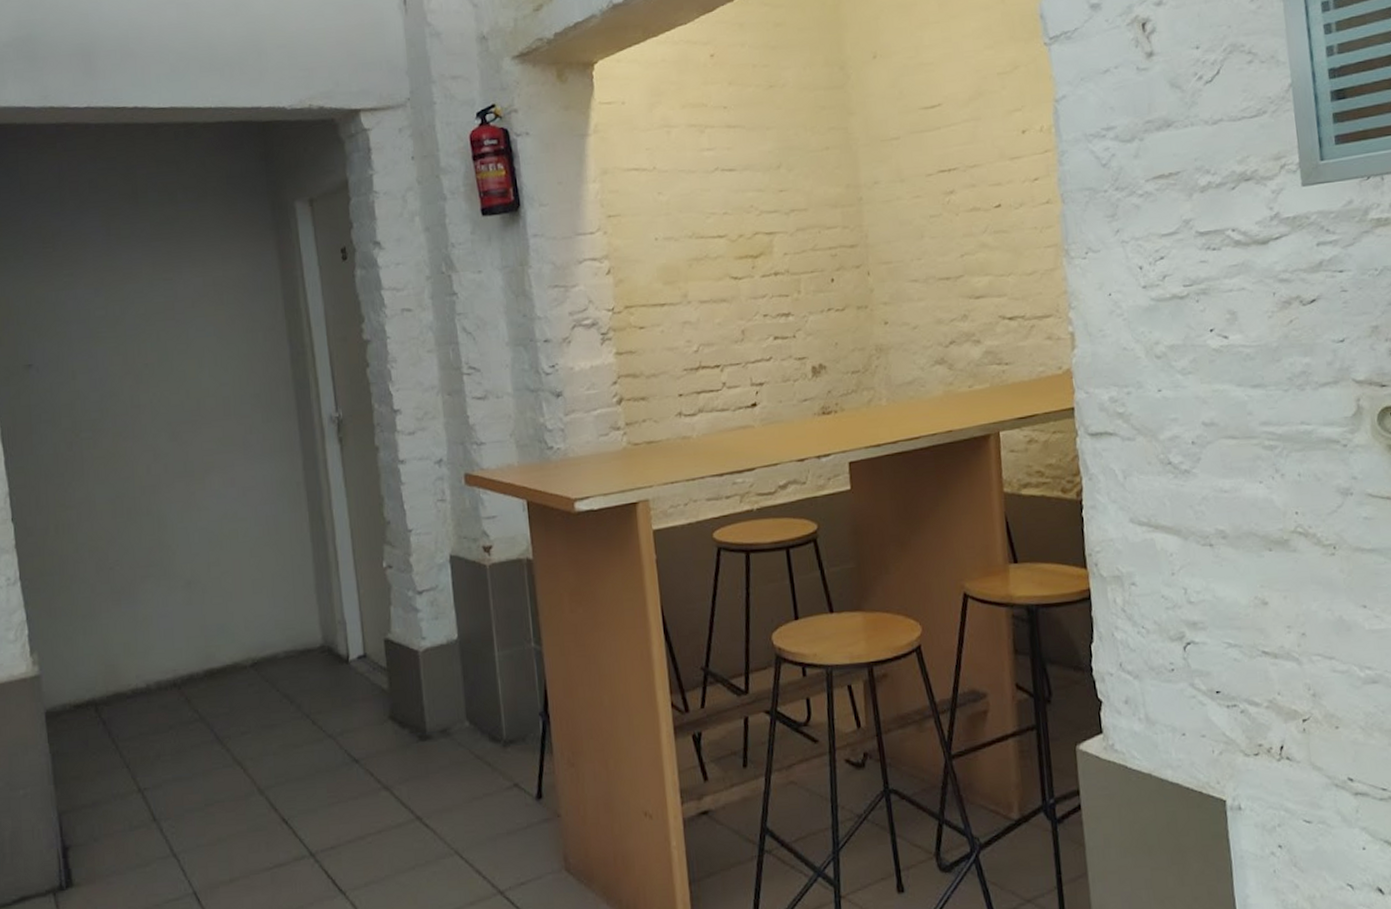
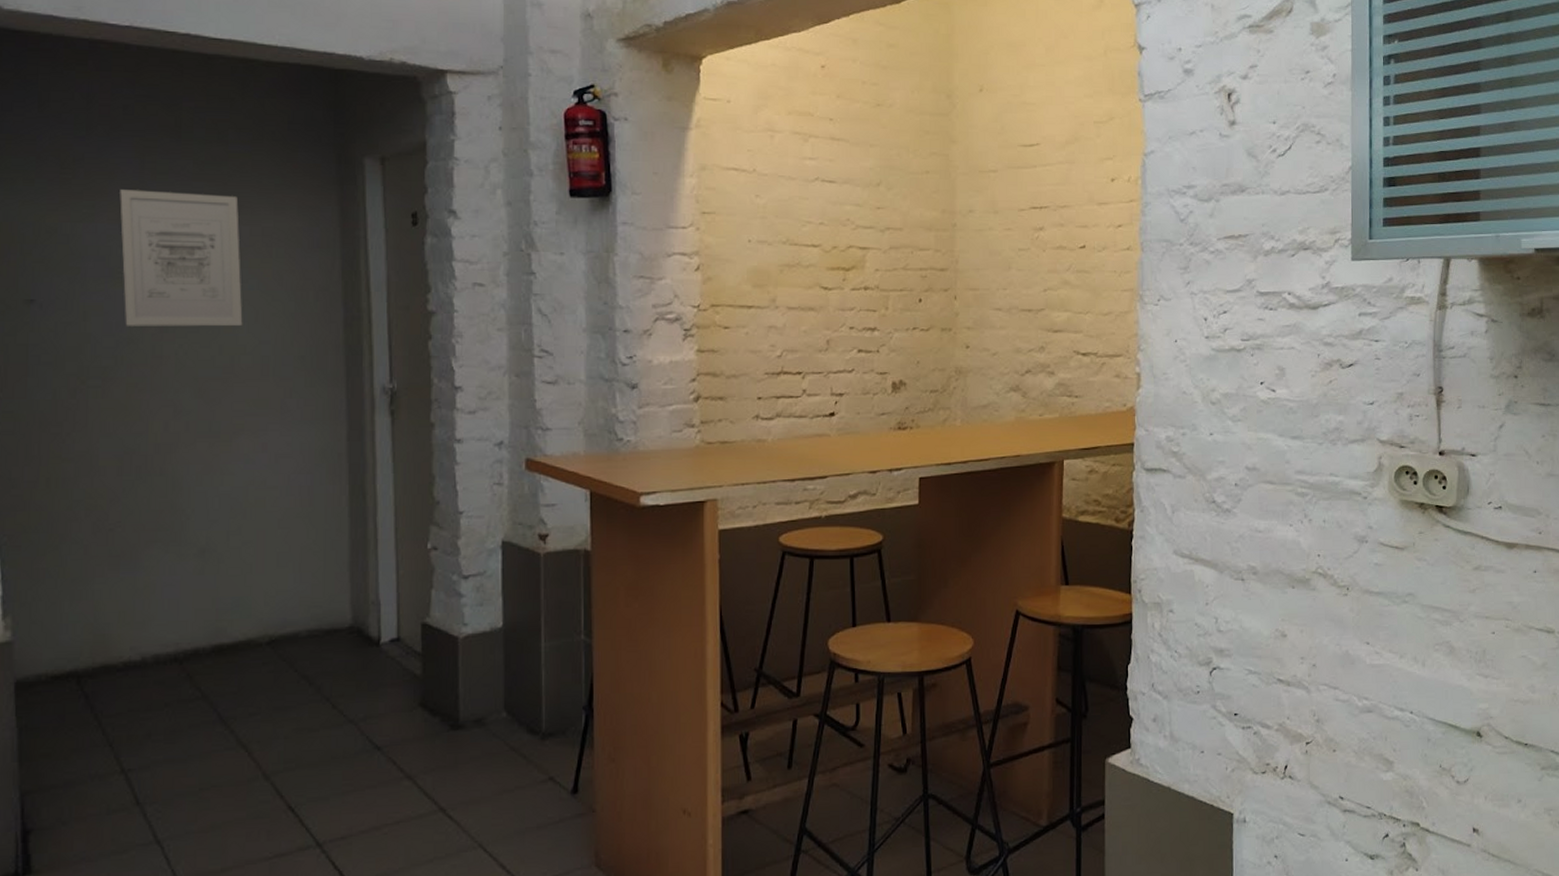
wall art: none [92,251,204,381] -> present [119,188,243,327]

